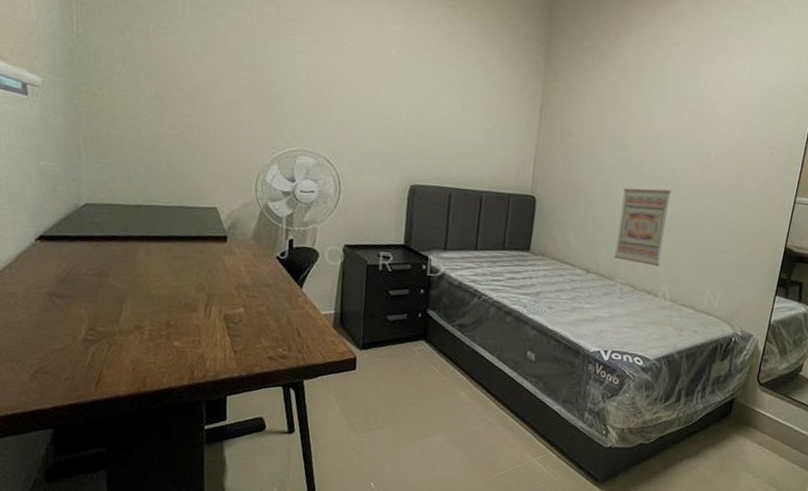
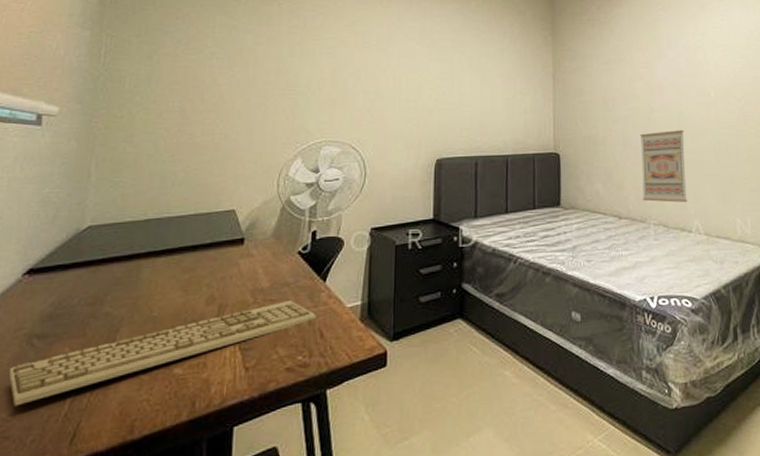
keyboard: none [38,299,294,350] -> present [8,301,316,407]

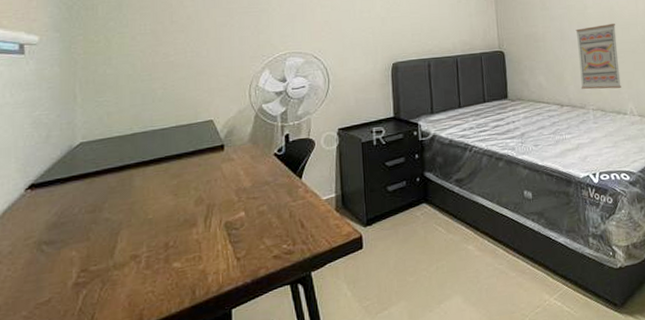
keyboard: present [8,301,316,407] -> none [24,197,296,305]

